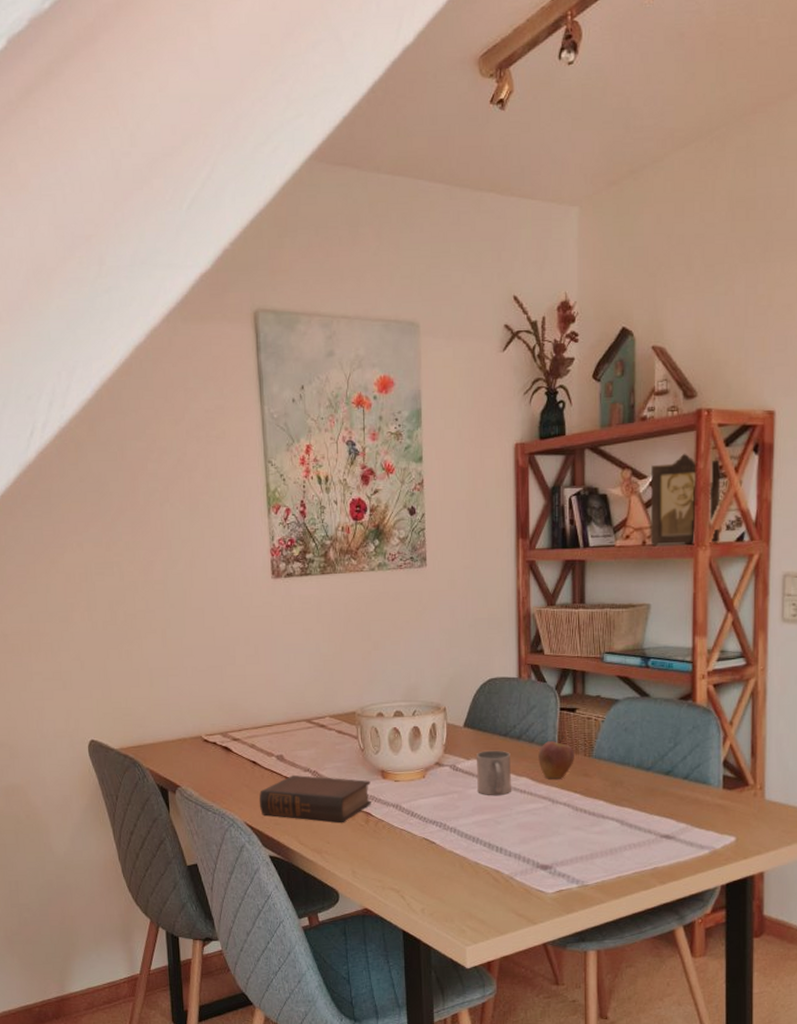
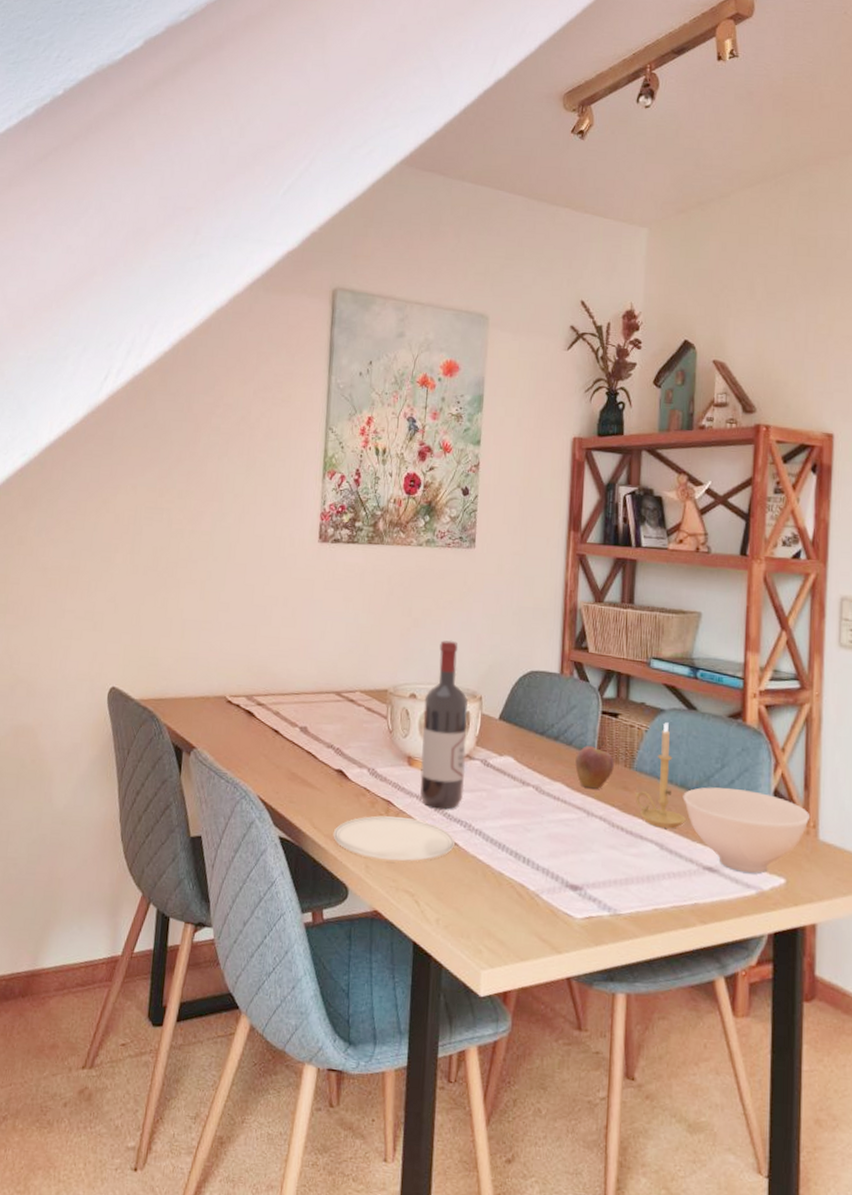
book: present [259,774,371,823] -> none [275,749,396,809]
plate: none [319,825,432,866] -> present [333,816,455,863]
wine bottle: none [391,658,437,814] -> present [420,640,468,810]
mug: present [476,750,511,795] -> none [508,748,546,800]
candle holder: none [595,711,643,806] -> present [635,722,686,829]
bowl: none [639,763,757,836] -> present [683,787,811,873]
photo frame: present [650,453,721,546] -> none [704,465,778,558]

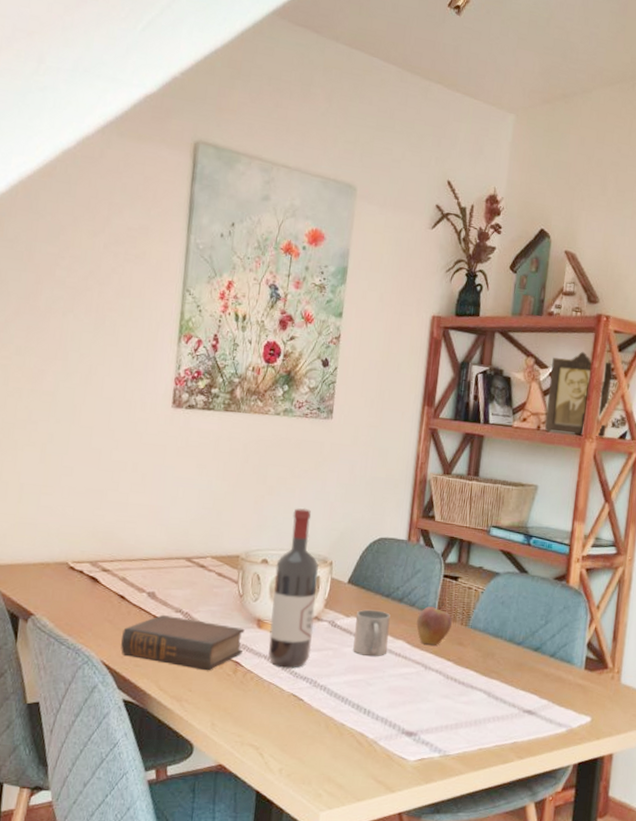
book: none [275,749,396,809] -> present [120,614,245,670]
plate: present [333,816,455,863] -> none [179,676,300,719]
mug: none [508,748,546,800] -> present [353,609,391,656]
candle holder: present [635,722,686,829] -> none [468,585,512,679]
bowl: present [683,787,811,873] -> none [510,641,616,714]
photo frame: none [704,465,778,558] -> present [545,351,613,438]

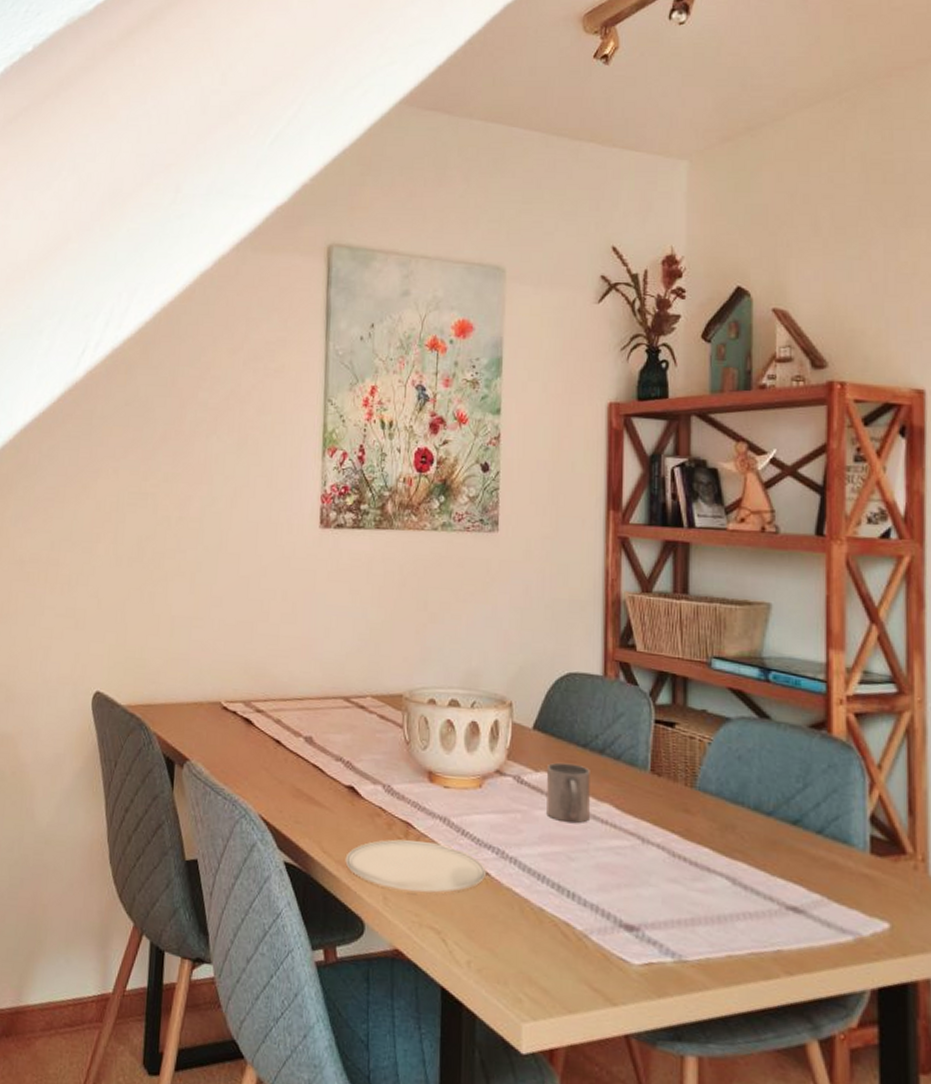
book: present [120,614,245,670] -> none [278,762,414,831]
plate: none [179,676,300,719] -> present [345,839,486,895]
wine bottle: present [268,508,319,668] -> none [443,637,496,834]
fruit: present [416,603,452,645] -> none [625,756,672,812]
photo frame: present [545,351,613,438] -> none [771,429,859,538]

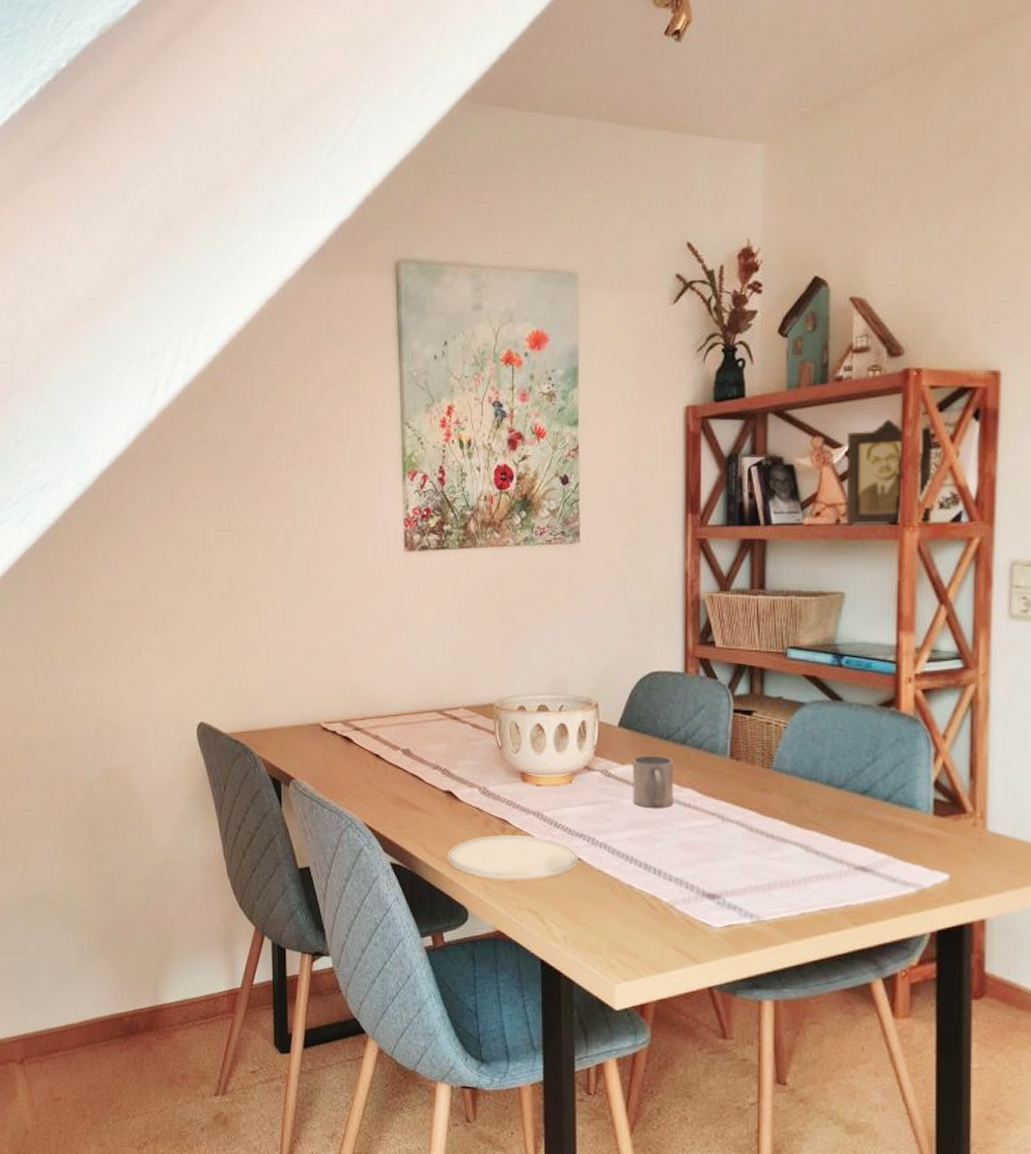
photo frame: none [771,429,859,538] -> present [845,419,933,525]

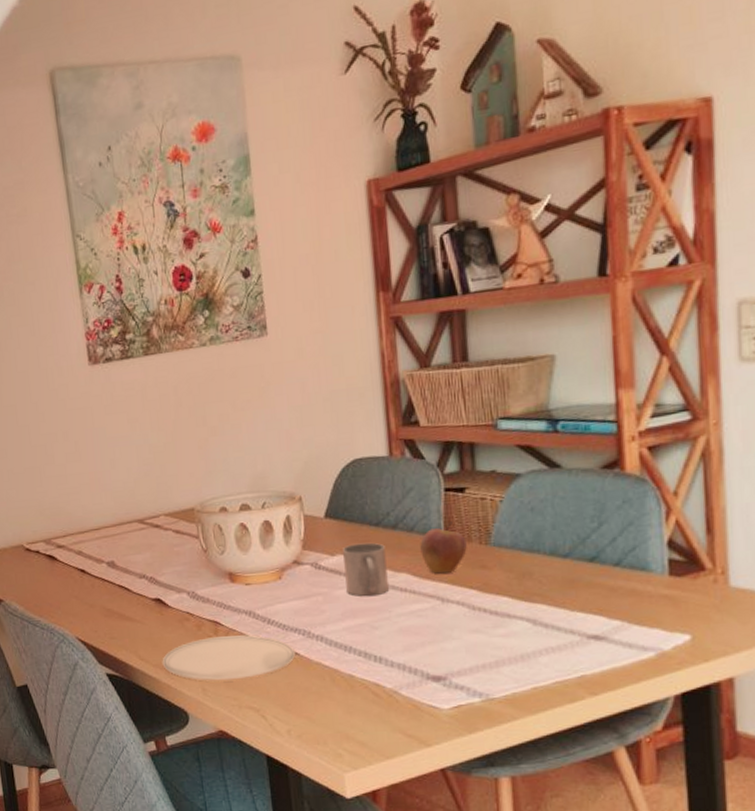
fruit: none [706,742,750,793] -> present [420,521,467,573]
photo frame: present [845,419,933,525] -> none [546,164,644,283]

